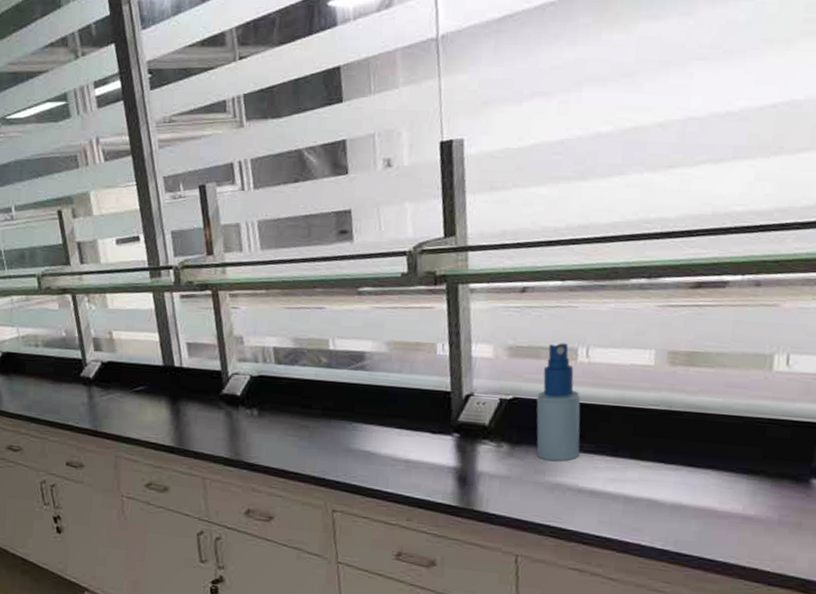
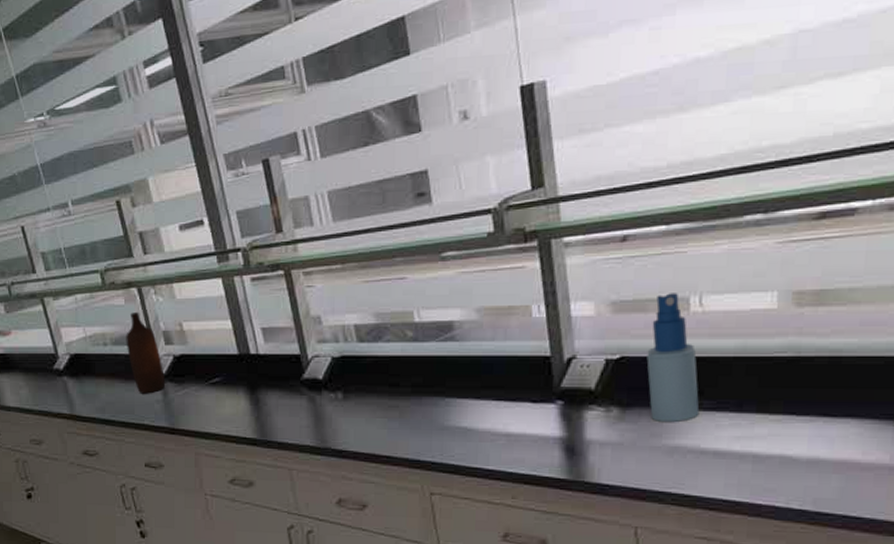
bottle: none [57,317,92,396] -> present [126,311,165,394]

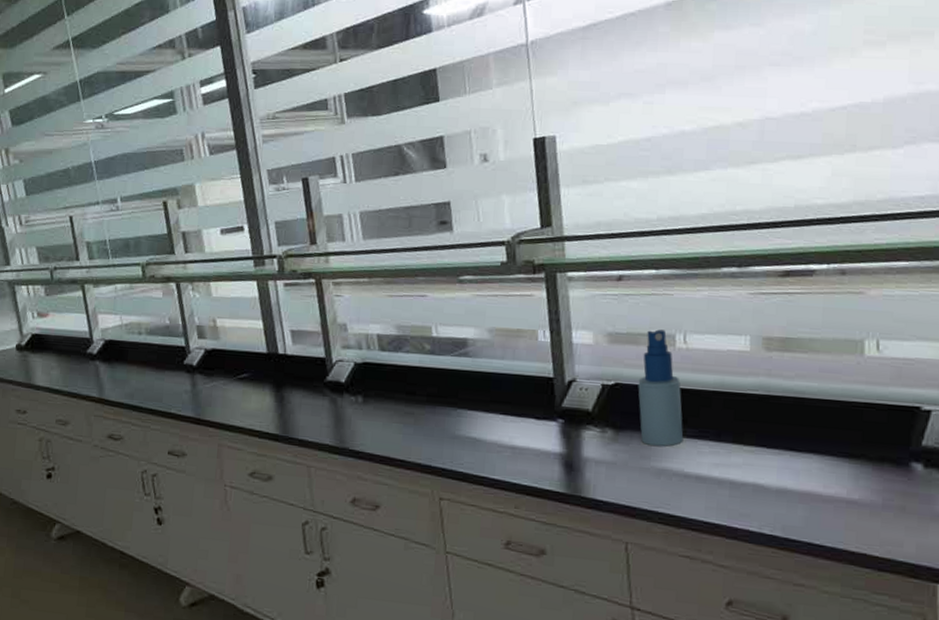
bottle: present [126,311,165,394] -> none [160,305,195,384]

